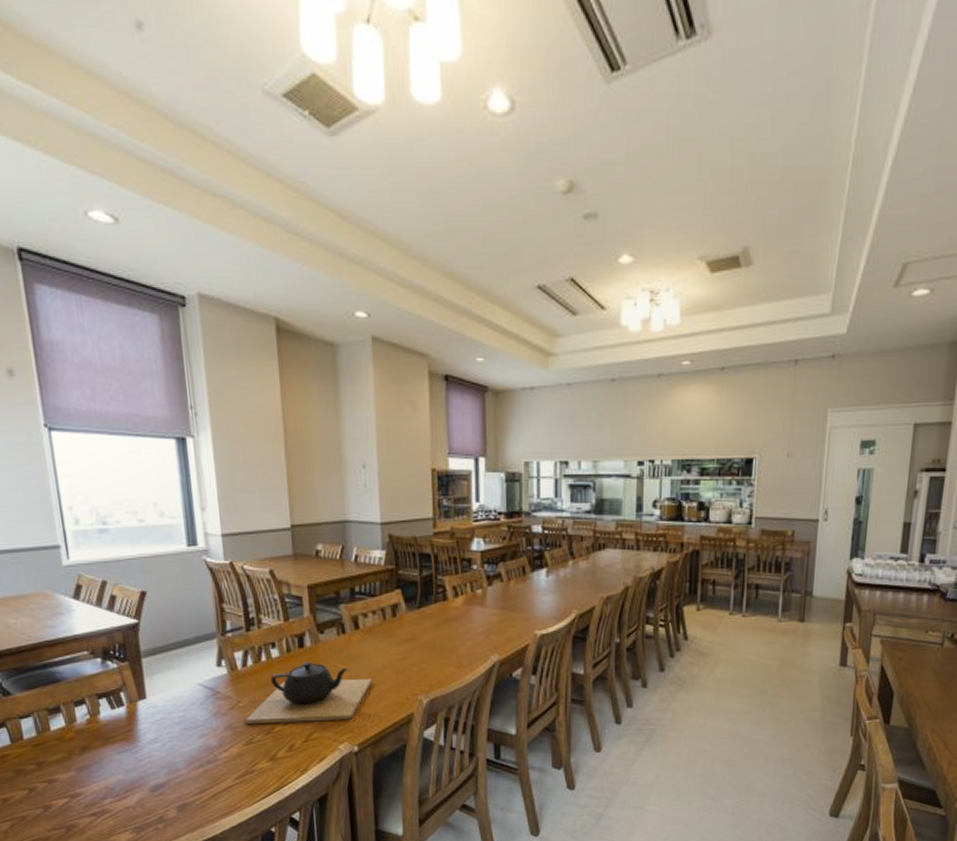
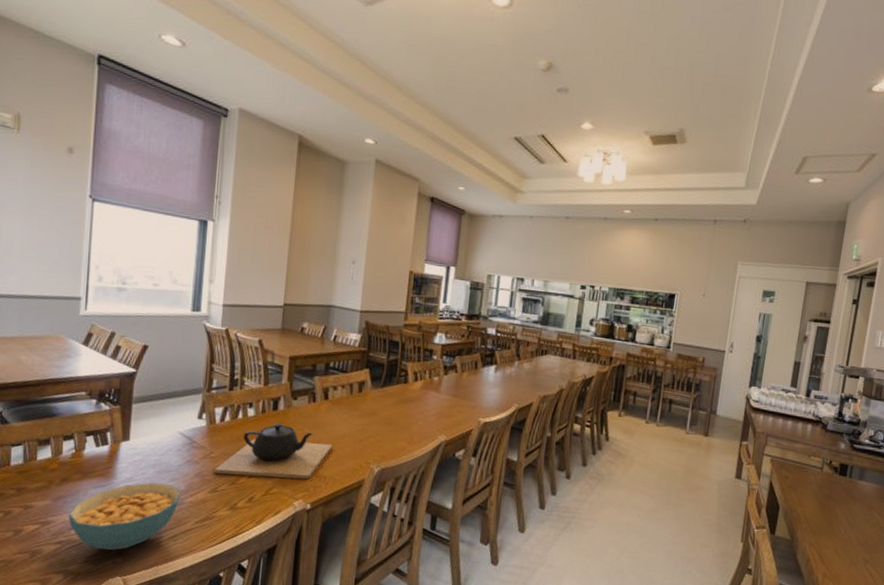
cereal bowl: none [96,740,214,817] -> present [68,482,182,550]

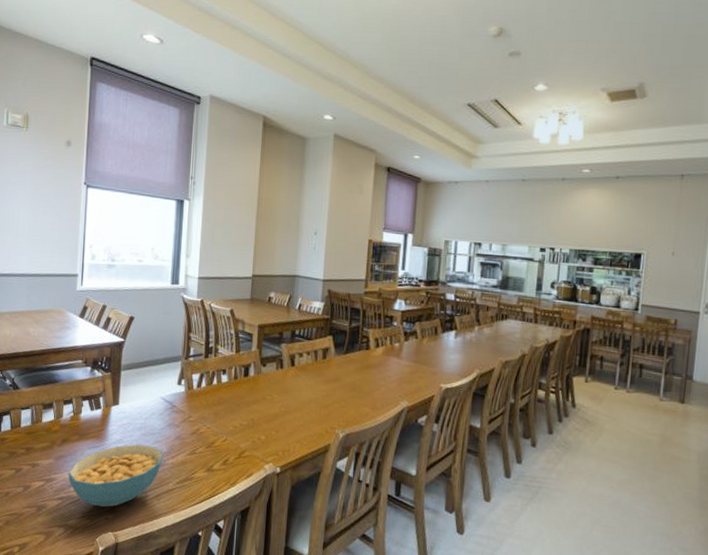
teapot: present [213,422,333,480] -> none [191,388,300,444]

